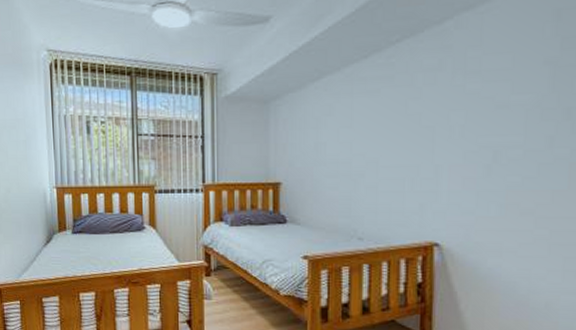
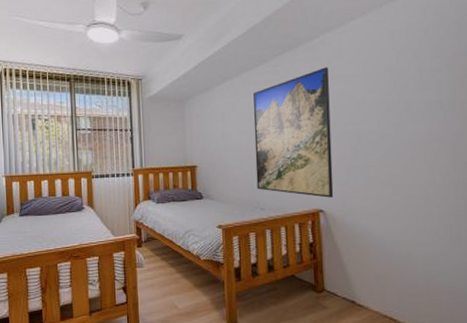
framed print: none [355,59,462,229] -> present [253,67,334,198]

